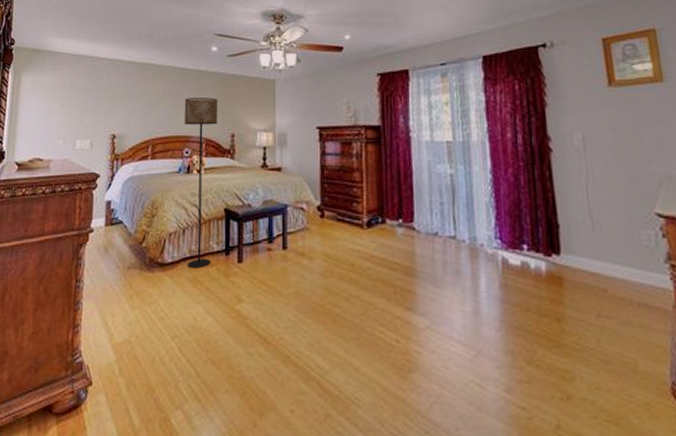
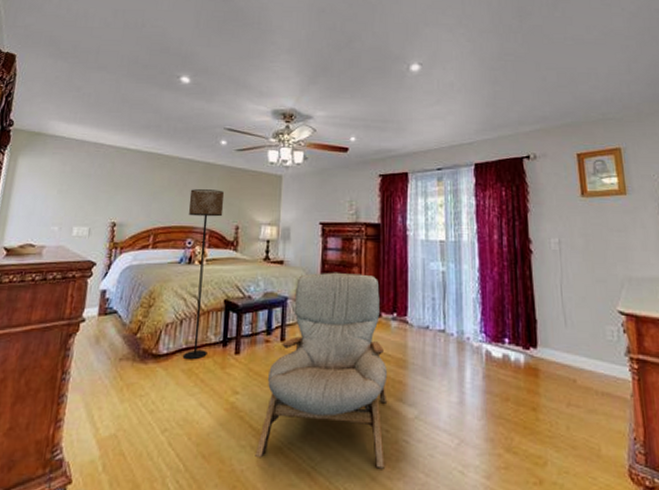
armchair: none [263,177,397,379] -> present [255,272,388,469]

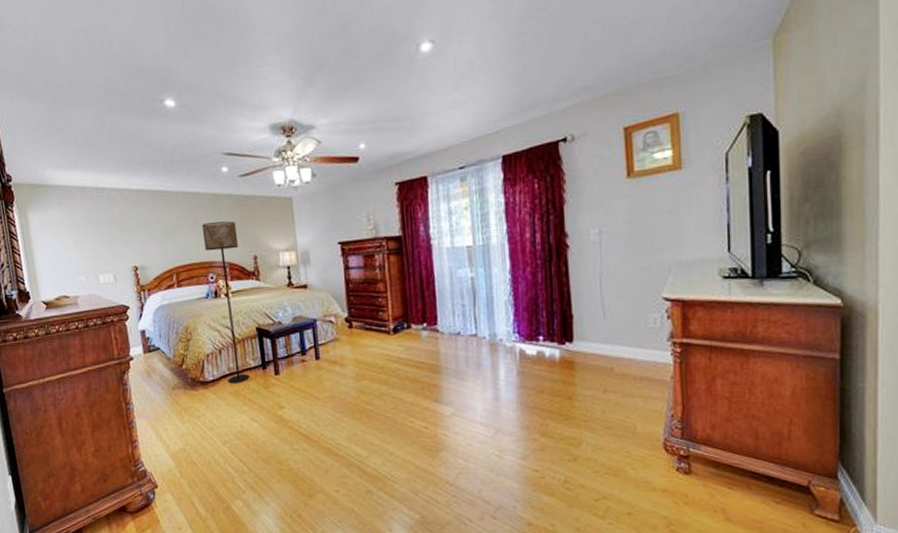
armchair: present [255,272,388,469] -> none [308,289,426,459]

